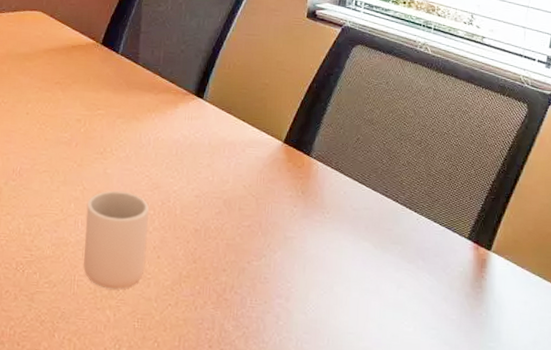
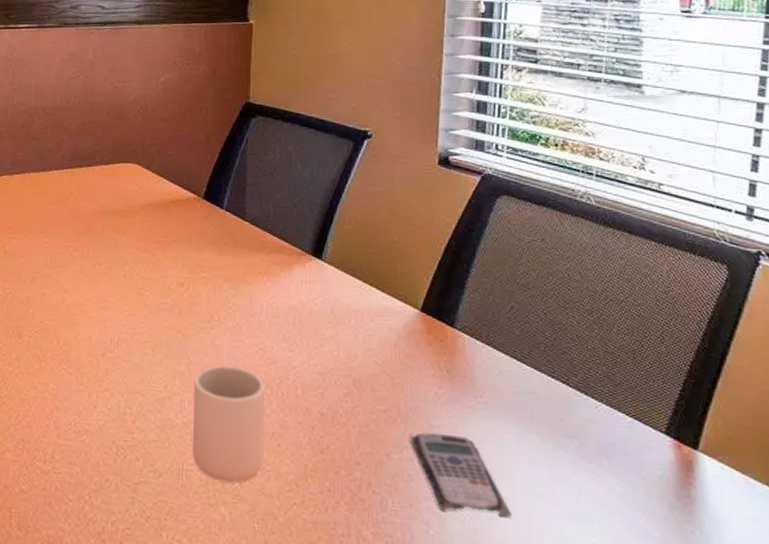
calculator: none [267,243,345,307] -> present [409,432,511,516]

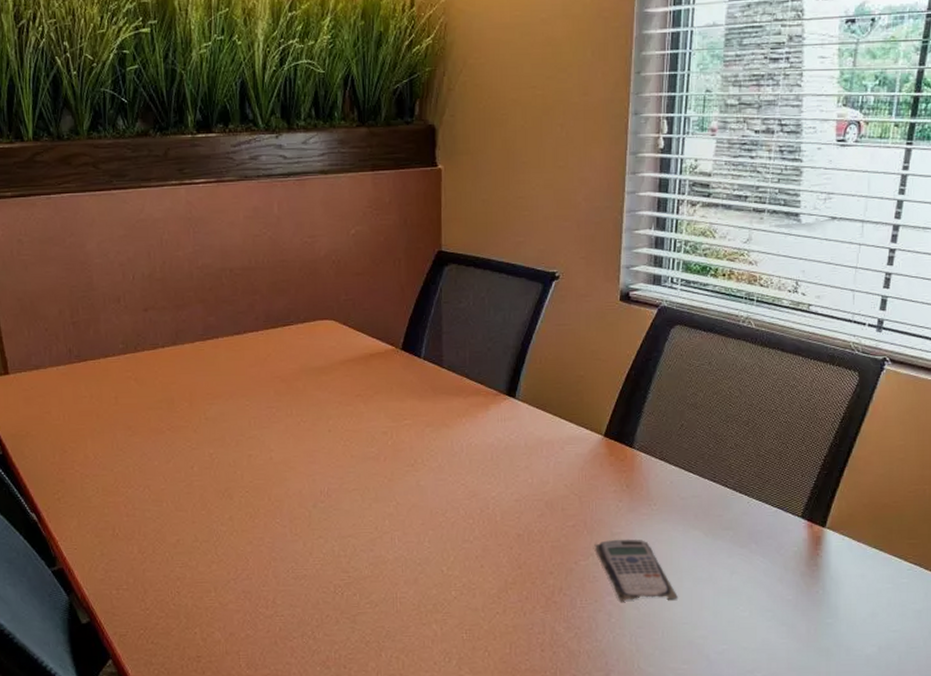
cup: present [192,365,265,482] -> none [402,502,469,603]

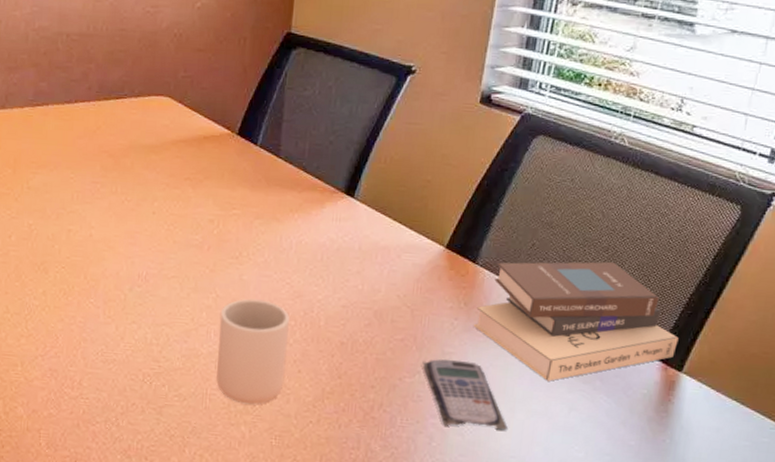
cup: none [402,502,469,603] -> present [216,298,289,405]
books: none [636,433,819,549] -> present [473,261,679,381]

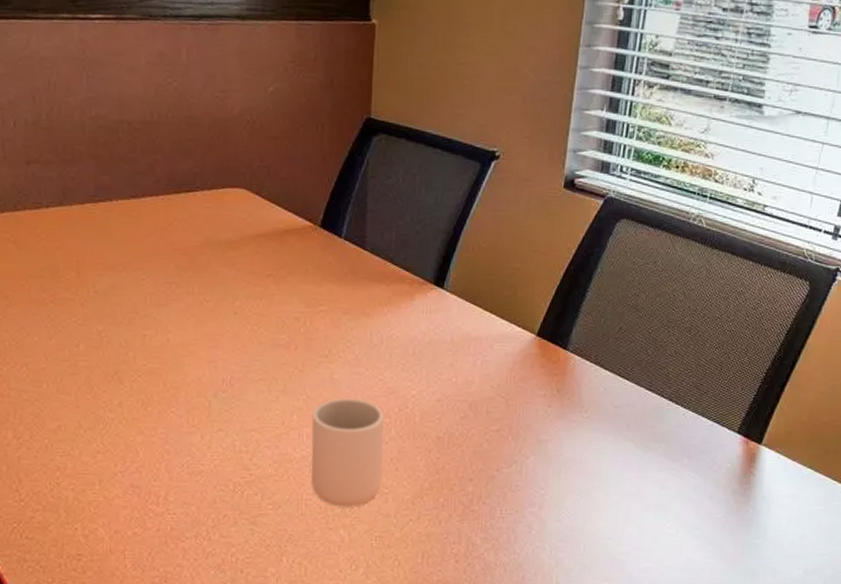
calculator: present [422,359,508,429] -> none [519,447,603,514]
books: present [473,261,679,381] -> none [566,341,758,462]

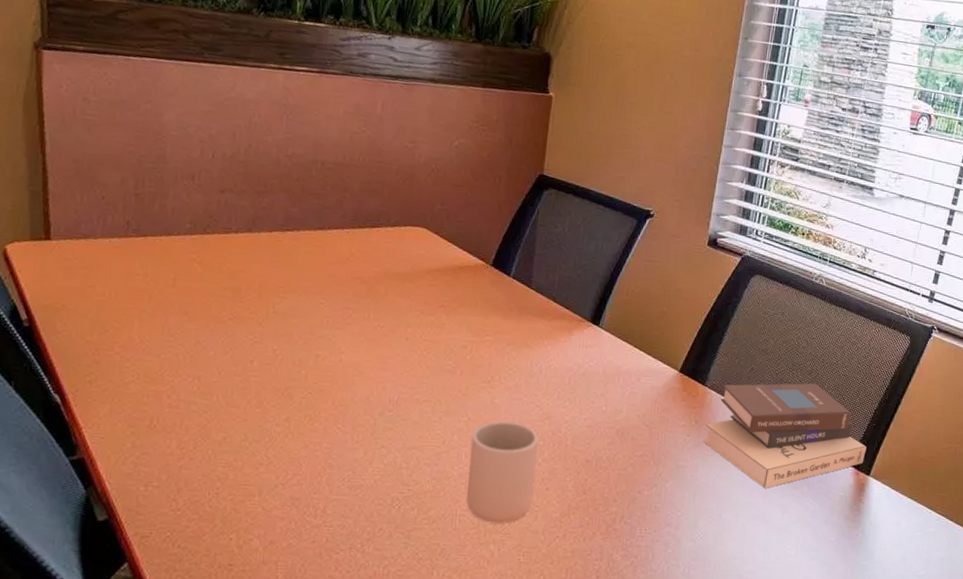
books: none [566,341,758,462] -> present [702,383,867,488]

